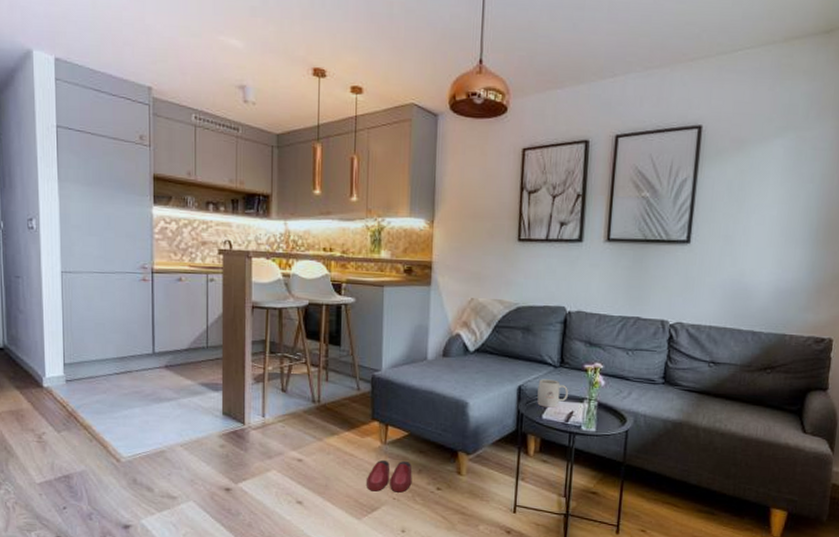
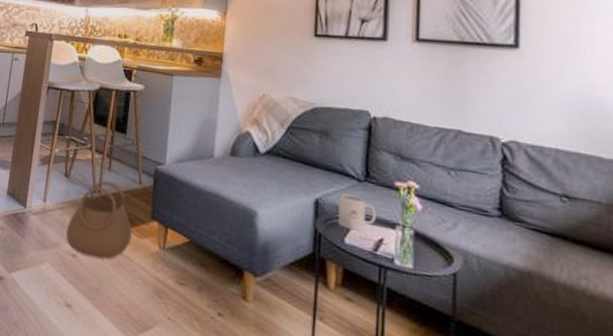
basket: none [290,390,354,458] -> present [66,180,132,259]
slippers: present [367,460,412,493] -> none [140,268,191,312]

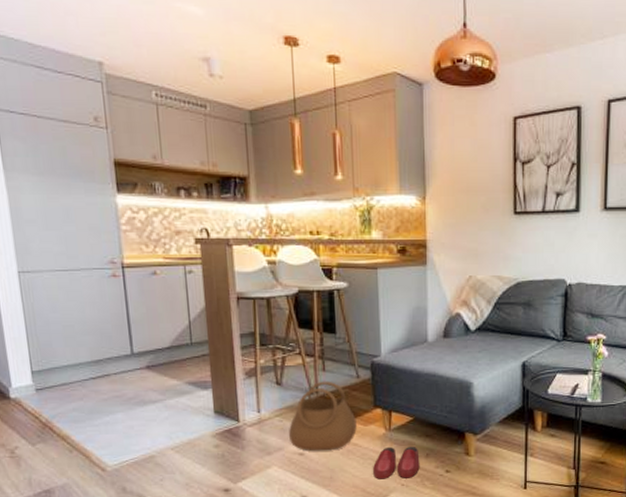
slippers: none [140,268,191,312] -> present [373,447,420,479]
mug: present [338,193,376,232] -> none [542,353,572,382]

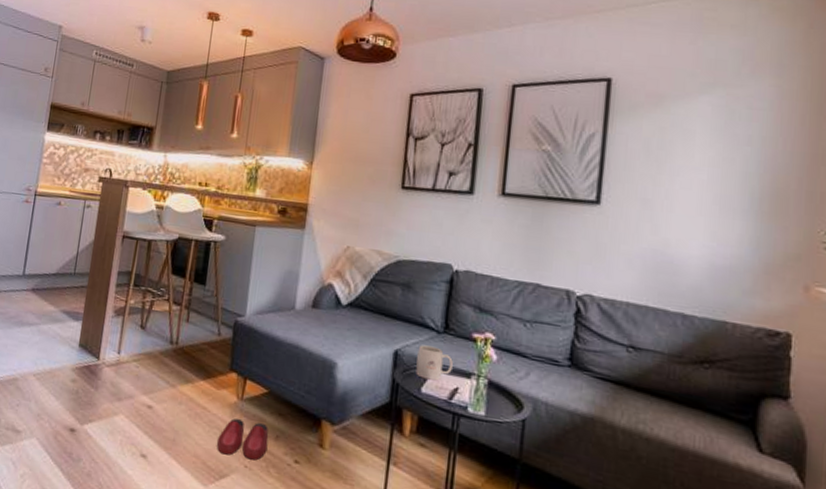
basket: present [289,381,357,451] -> none [141,332,210,410]
mug: none [542,353,572,382] -> present [416,344,453,381]

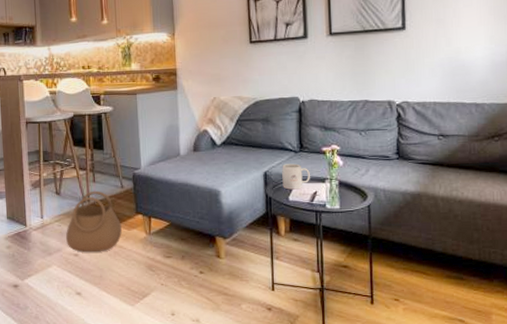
basket: none [141,332,210,410] -> present [66,190,122,252]
slippers: present [217,418,269,461] -> none [136,249,177,279]

